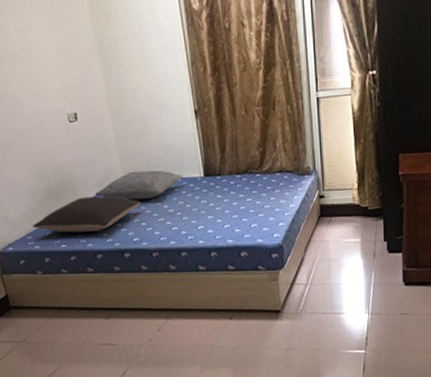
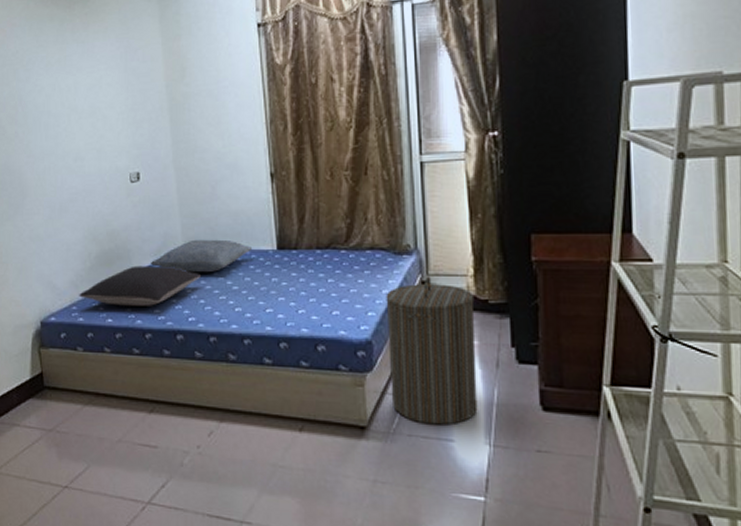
laundry hamper: none [292,191,360,304] -> present [386,276,478,426]

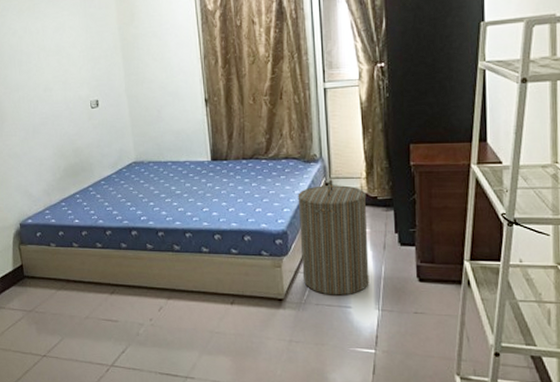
pillow: present [79,265,202,306] -> none [51,176,151,209]
pillow: present [151,239,251,273] -> none [109,153,191,181]

